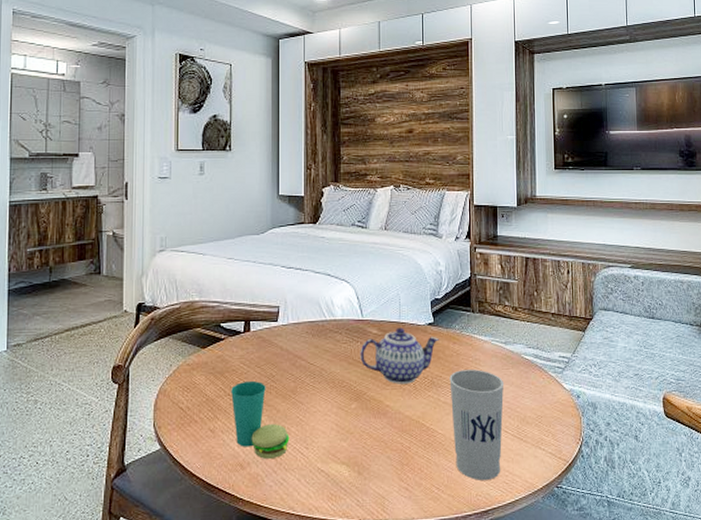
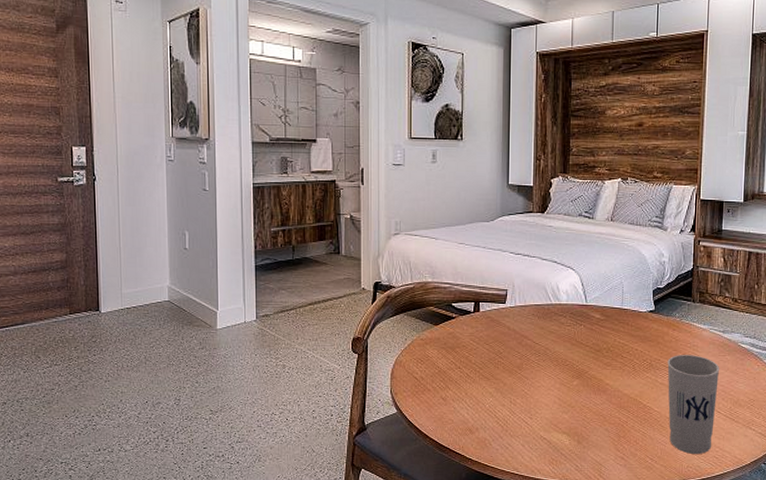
cup: present [231,380,290,459] -> none [461,356,515,425]
teapot: present [360,328,439,384] -> none [583,314,659,365]

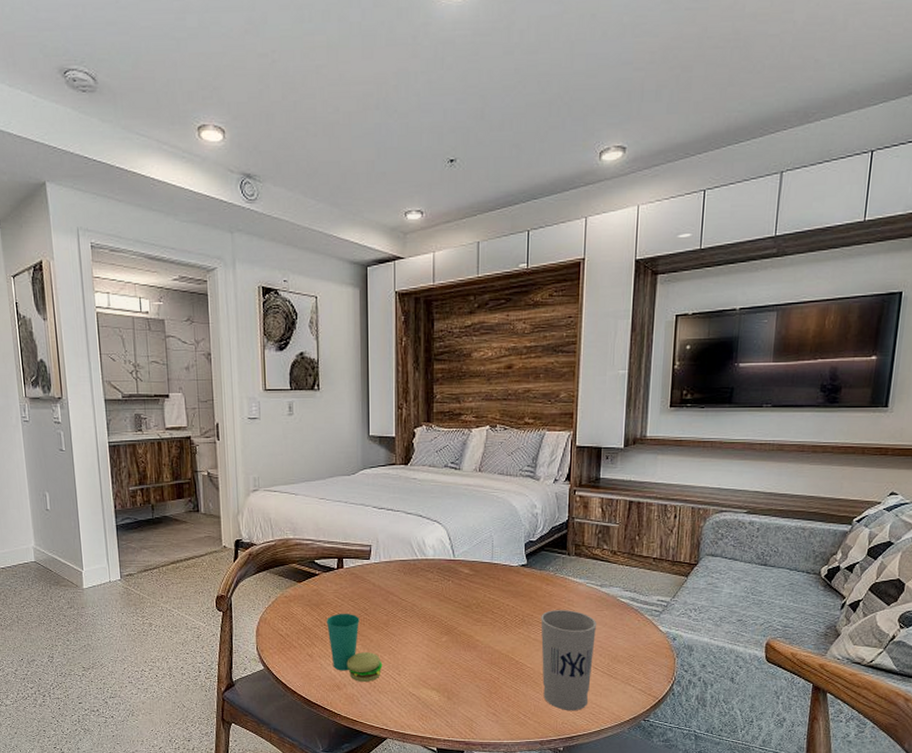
cup: none [461,356,515,425] -> present [327,613,383,682]

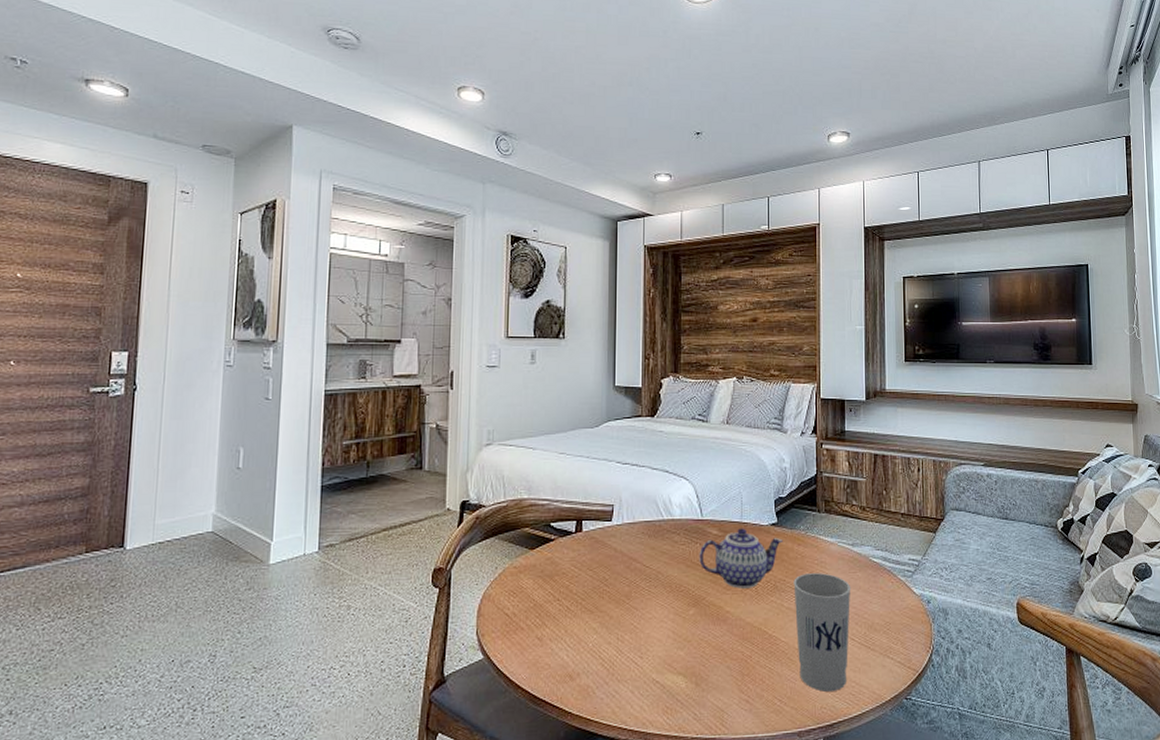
cup: present [327,613,383,682] -> none [561,584,623,669]
teapot: none [451,568,532,621] -> present [699,528,783,589]

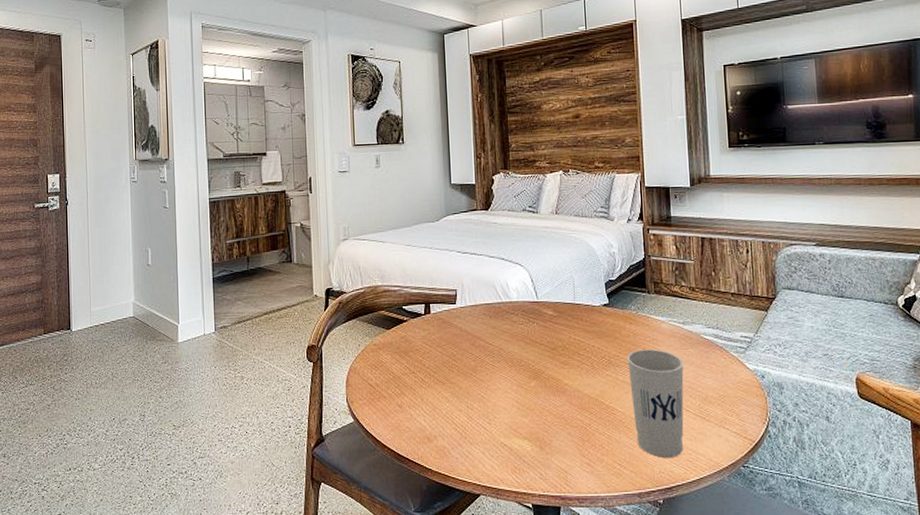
teapot: present [699,528,783,589] -> none [536,309,615,364]

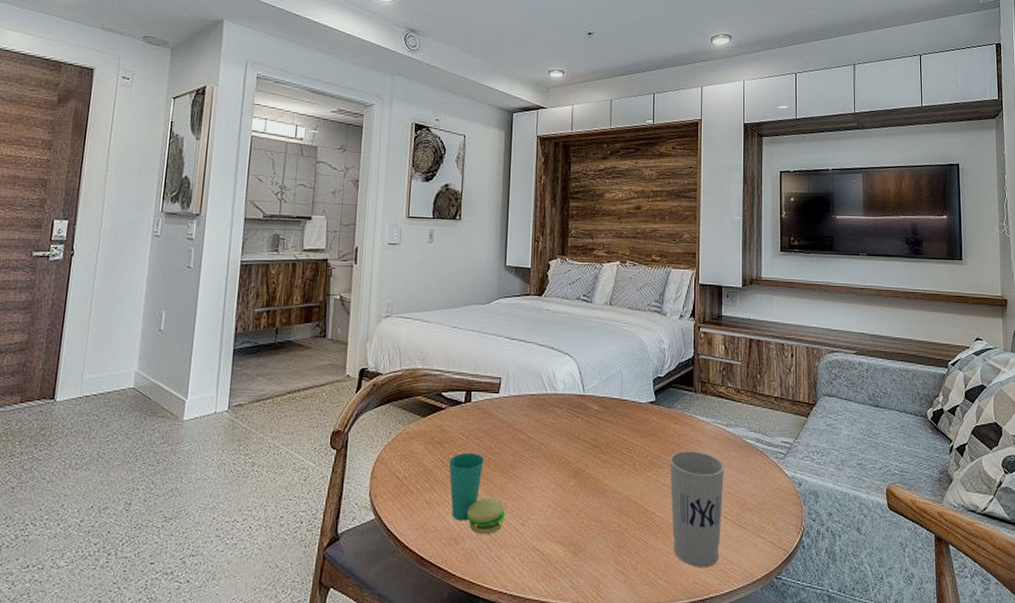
cup: none [415,359,473,433] -> present [449,452,506,534]

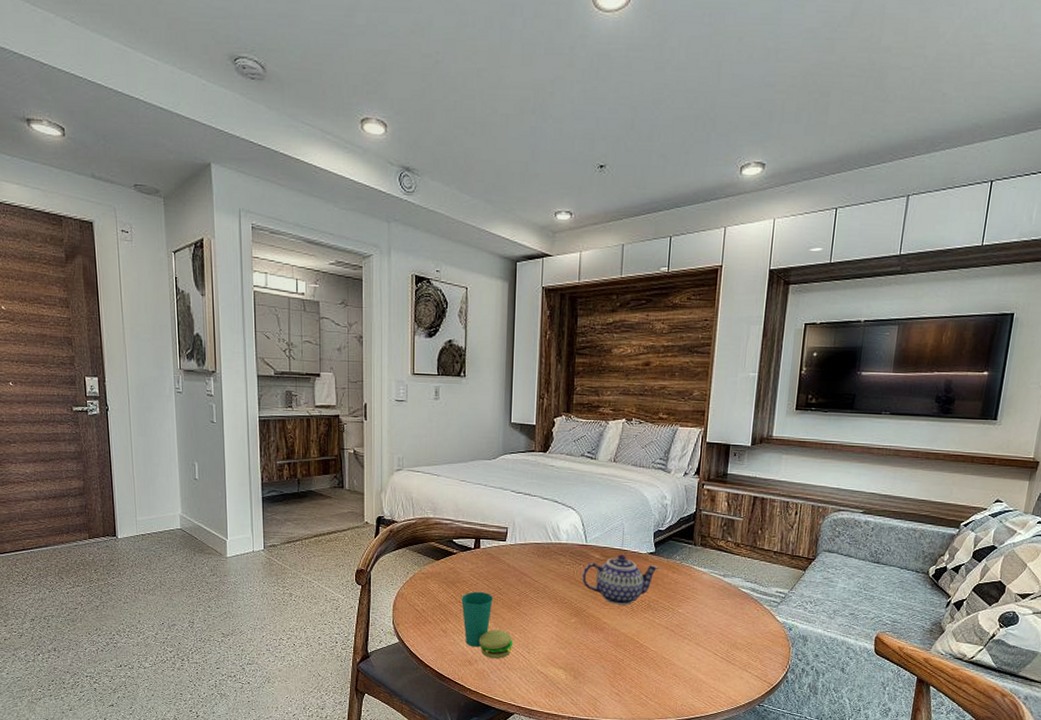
teapot: none [580,405,660,463] -> present [582,554,659,605]
cup: present [669,451,725,567] -> none [665,597,719,693]

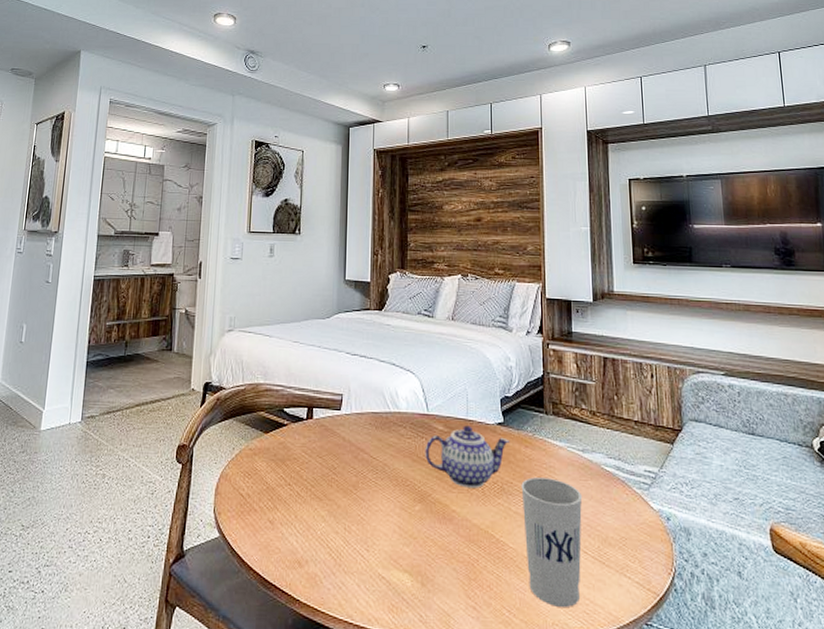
cup: present [461,591,513,658] -> none [291,471,350,558]
cup: none [665,597,719,693] -> present [521,477,583,607]

